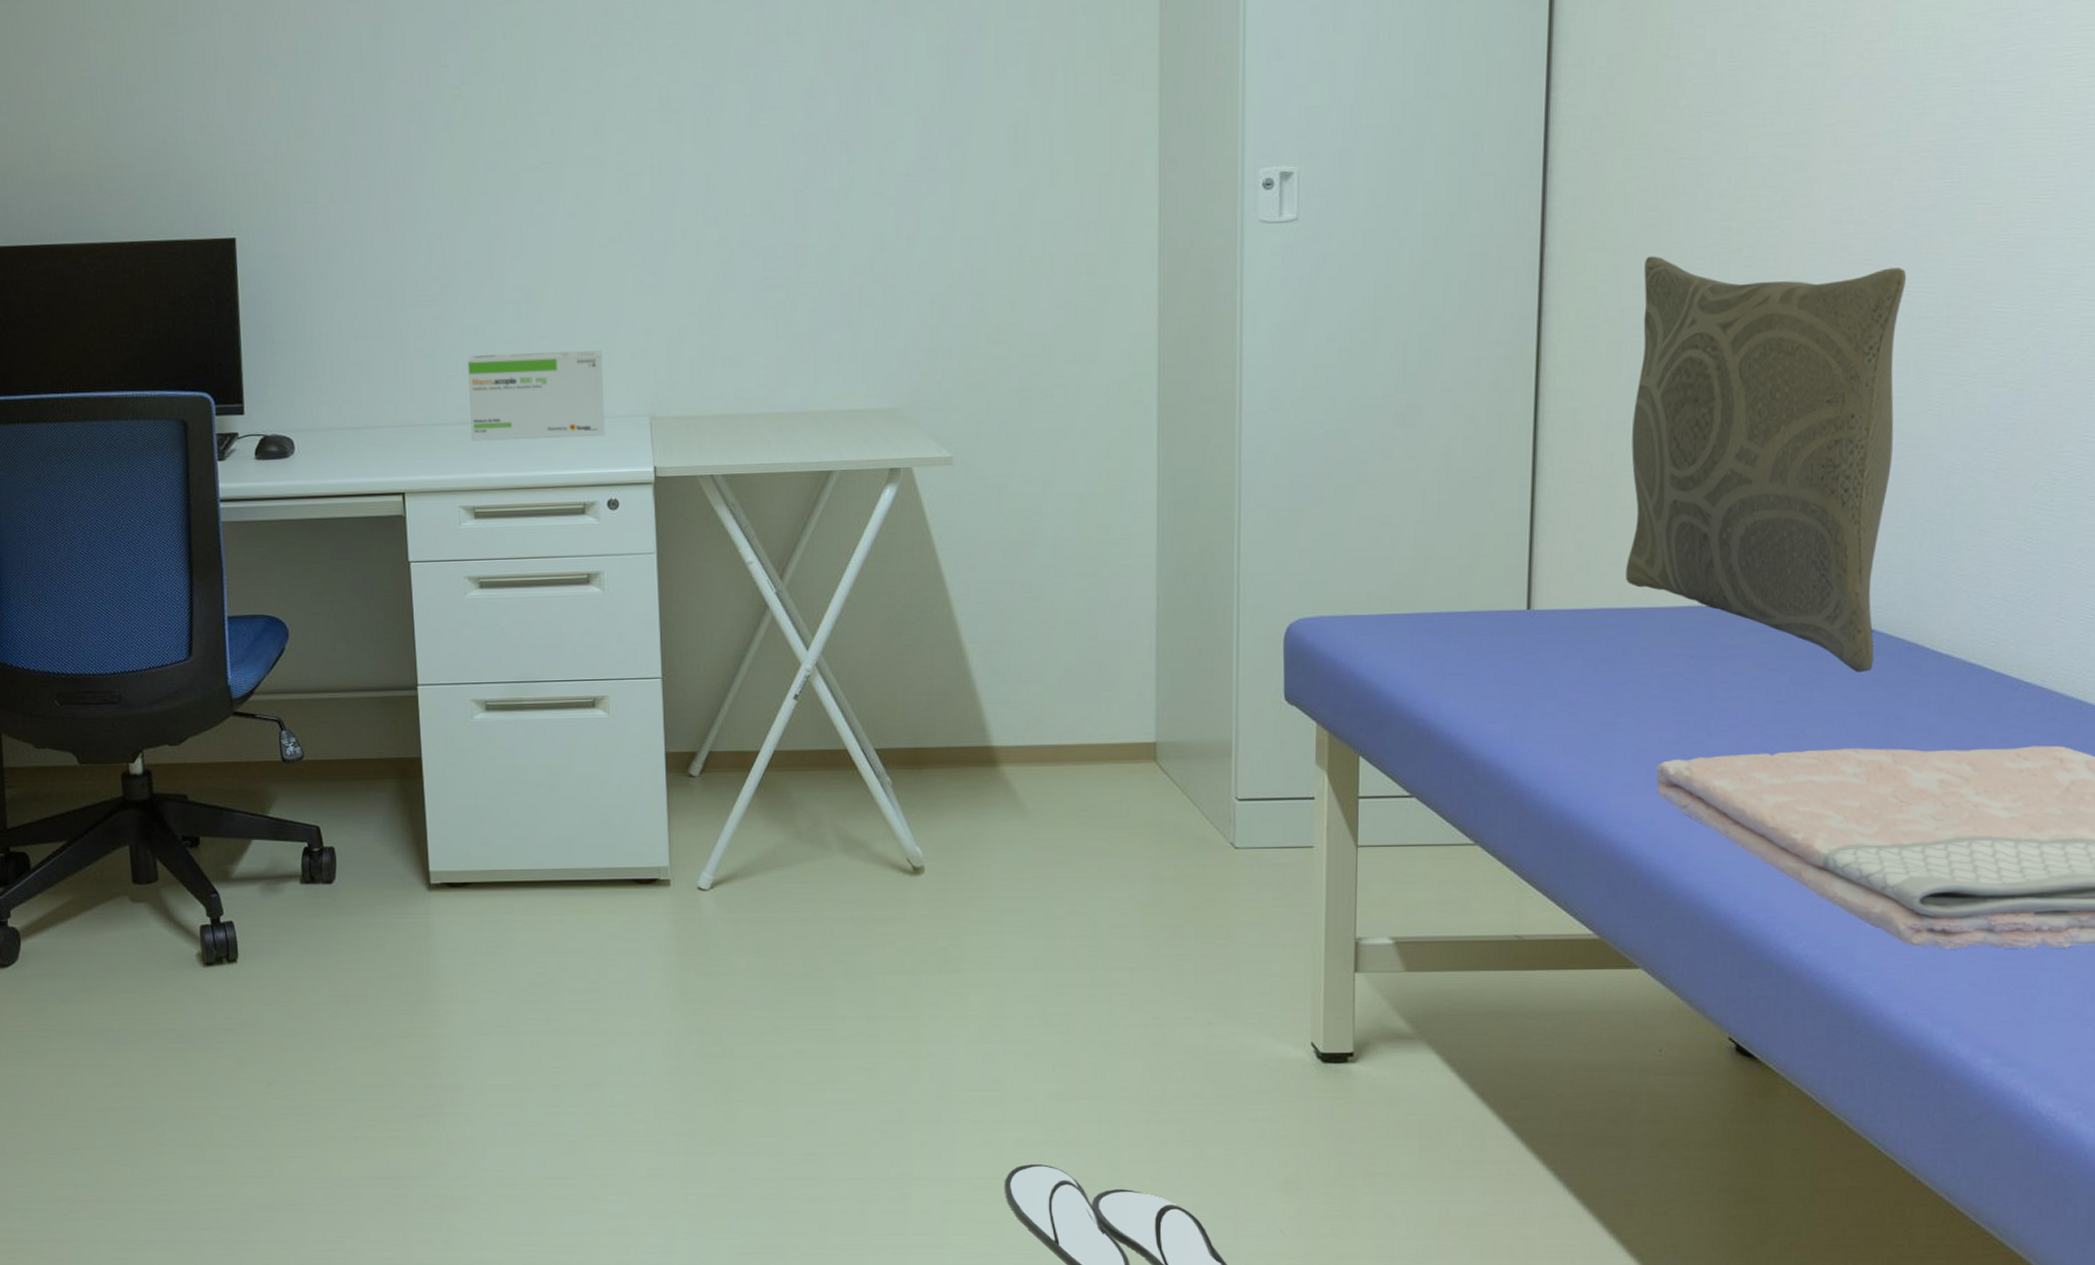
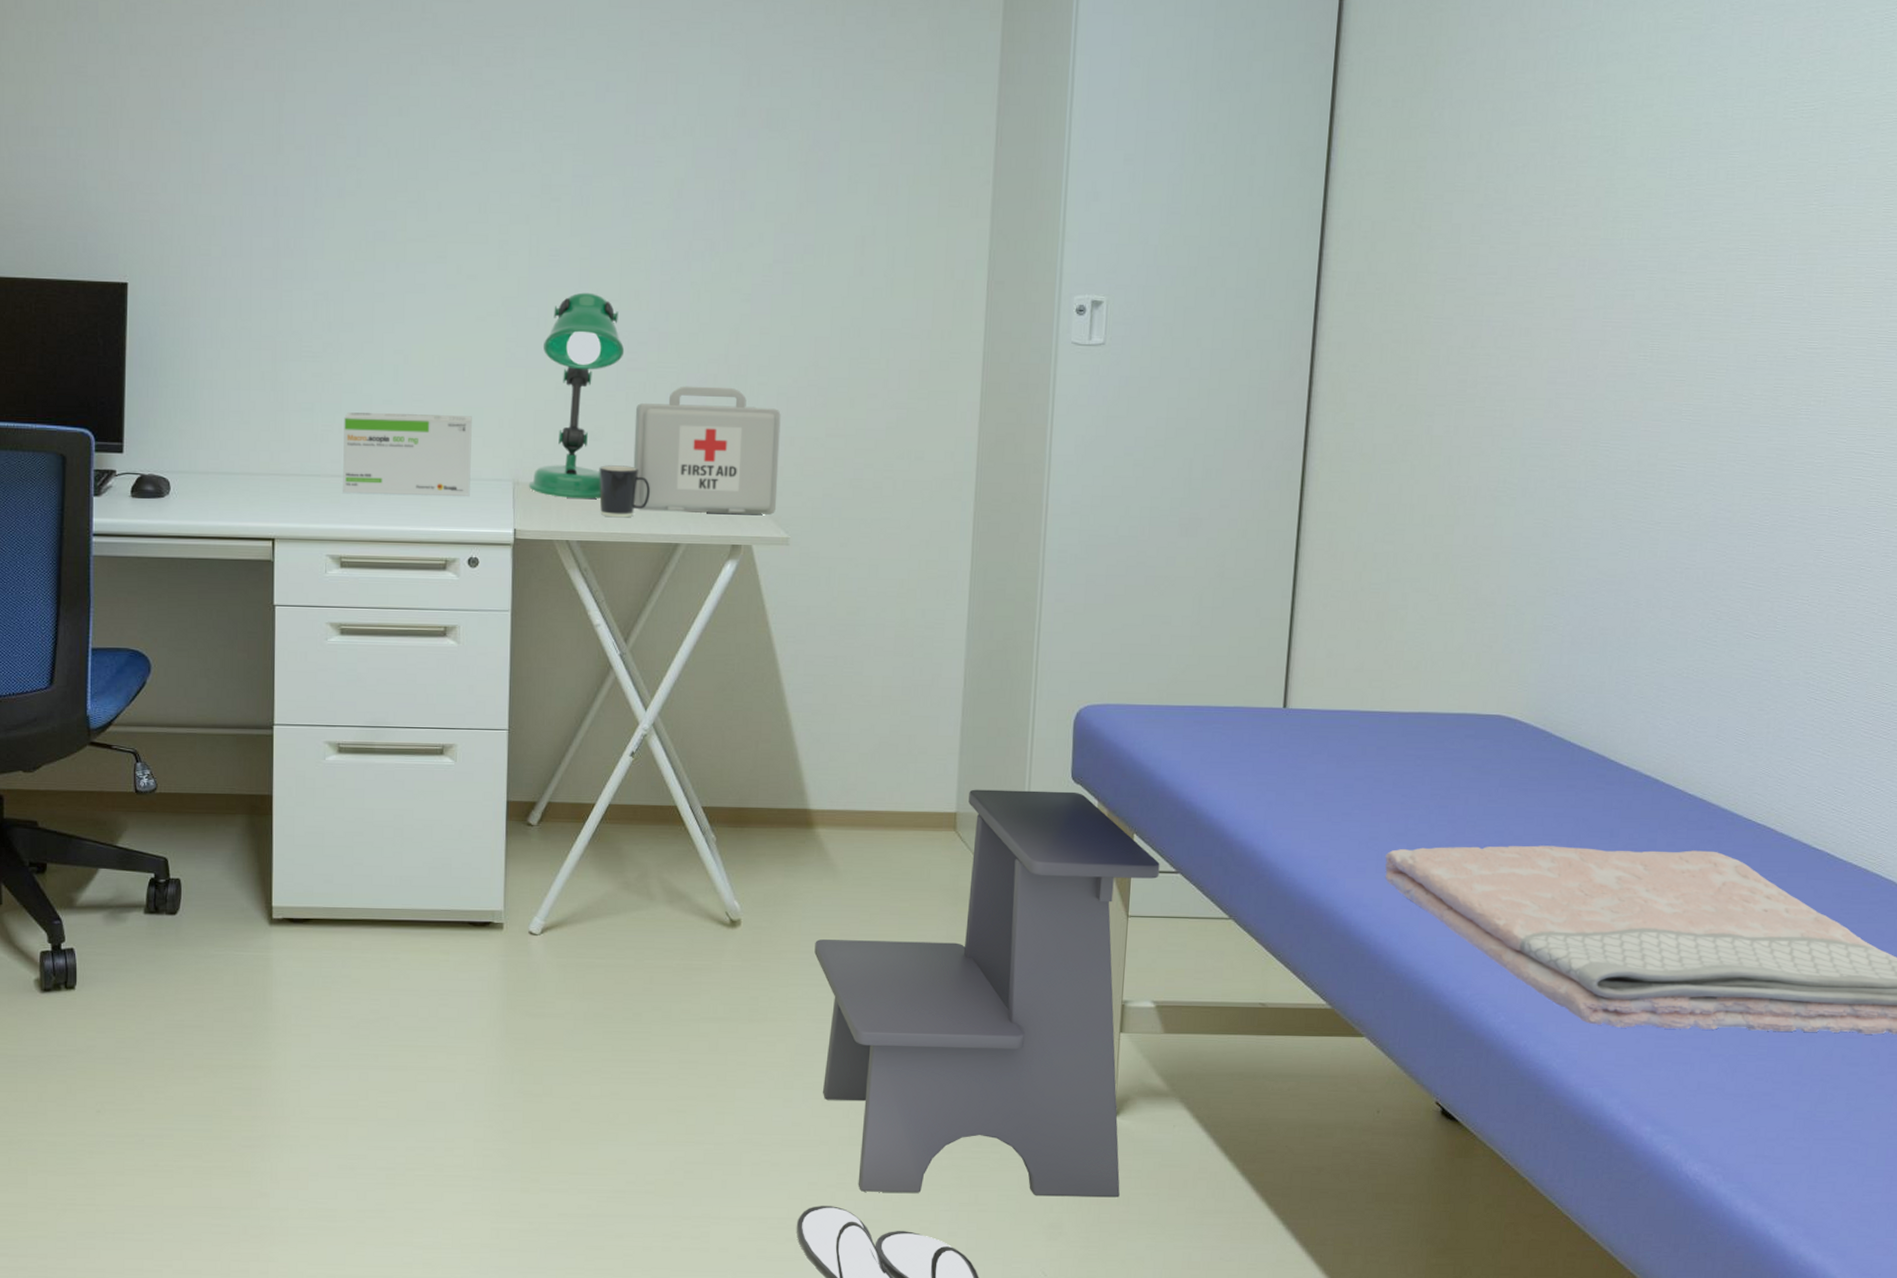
desk lamp: none [666,209,760,430] -> present [528,292,625,499]
mug: none [741,391,798,448] -> present [599,465,651,518]
first-aid kit: none [776,299,937,439] -> present [633,386,781,515]
step stool: none [1007,713,1391,1150] -> present [814,789,1160,1198]
pillow: present [1626,256,1907,673] -> none [1367,400,1607,779]

